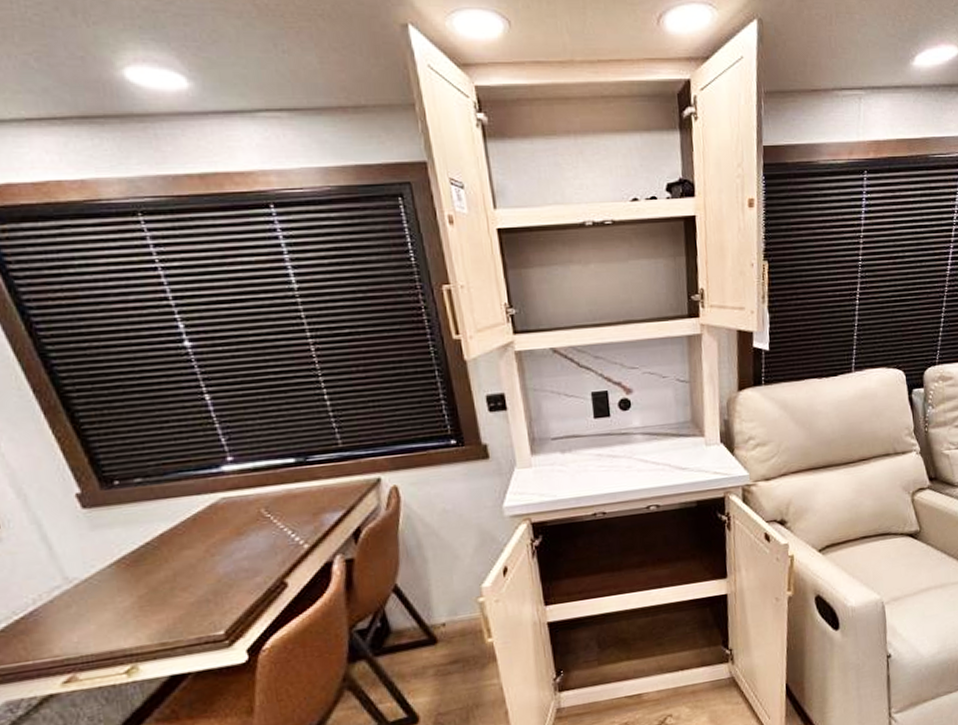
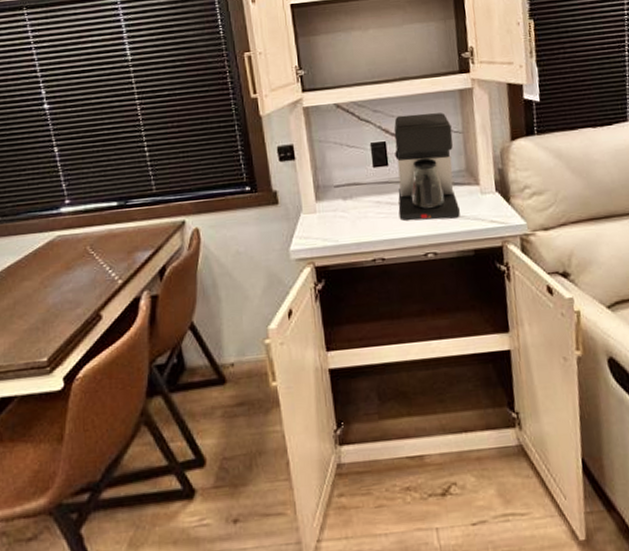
coffee maker: none [616,360,685,475] -> present [394,113,461,222]

